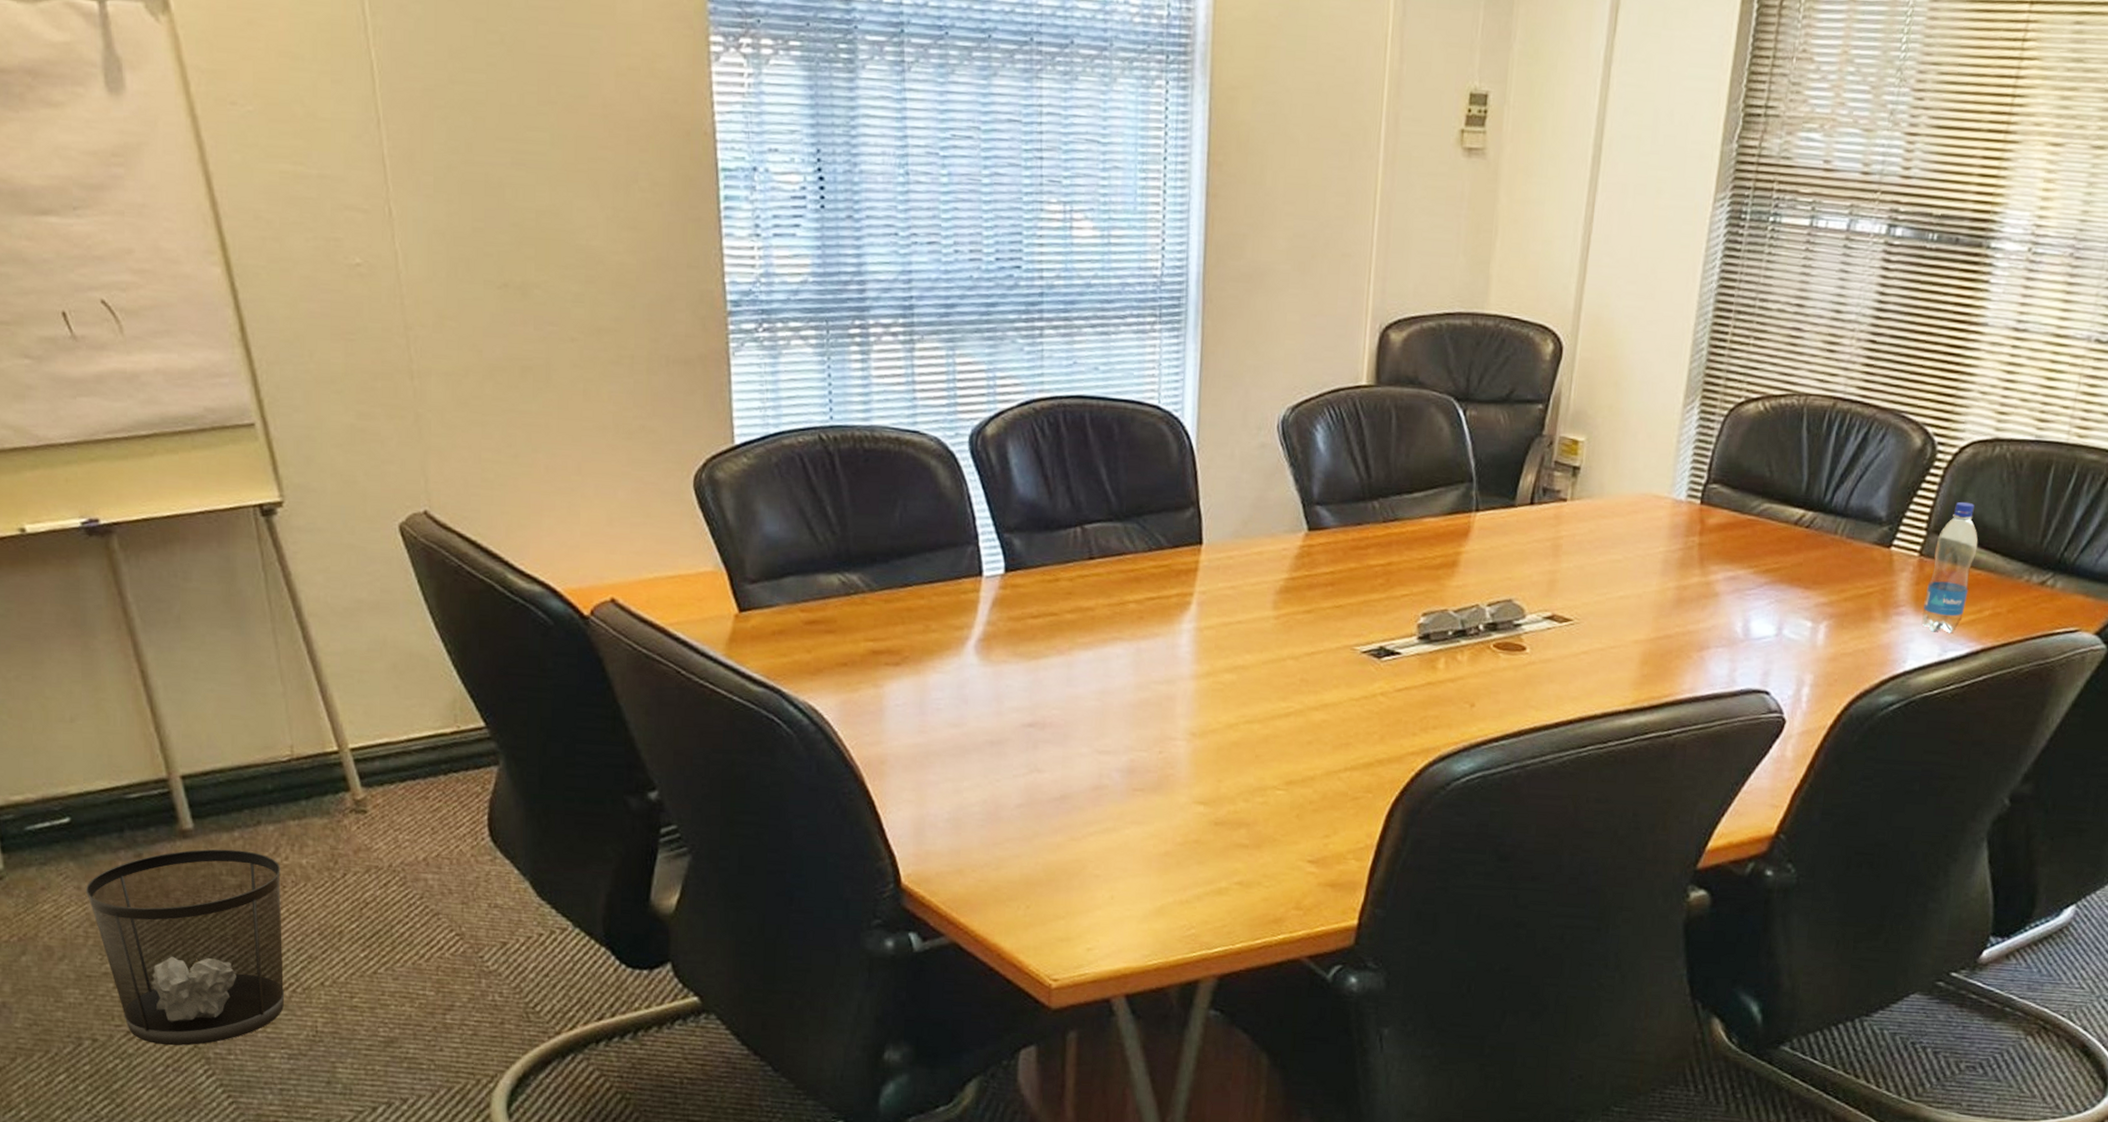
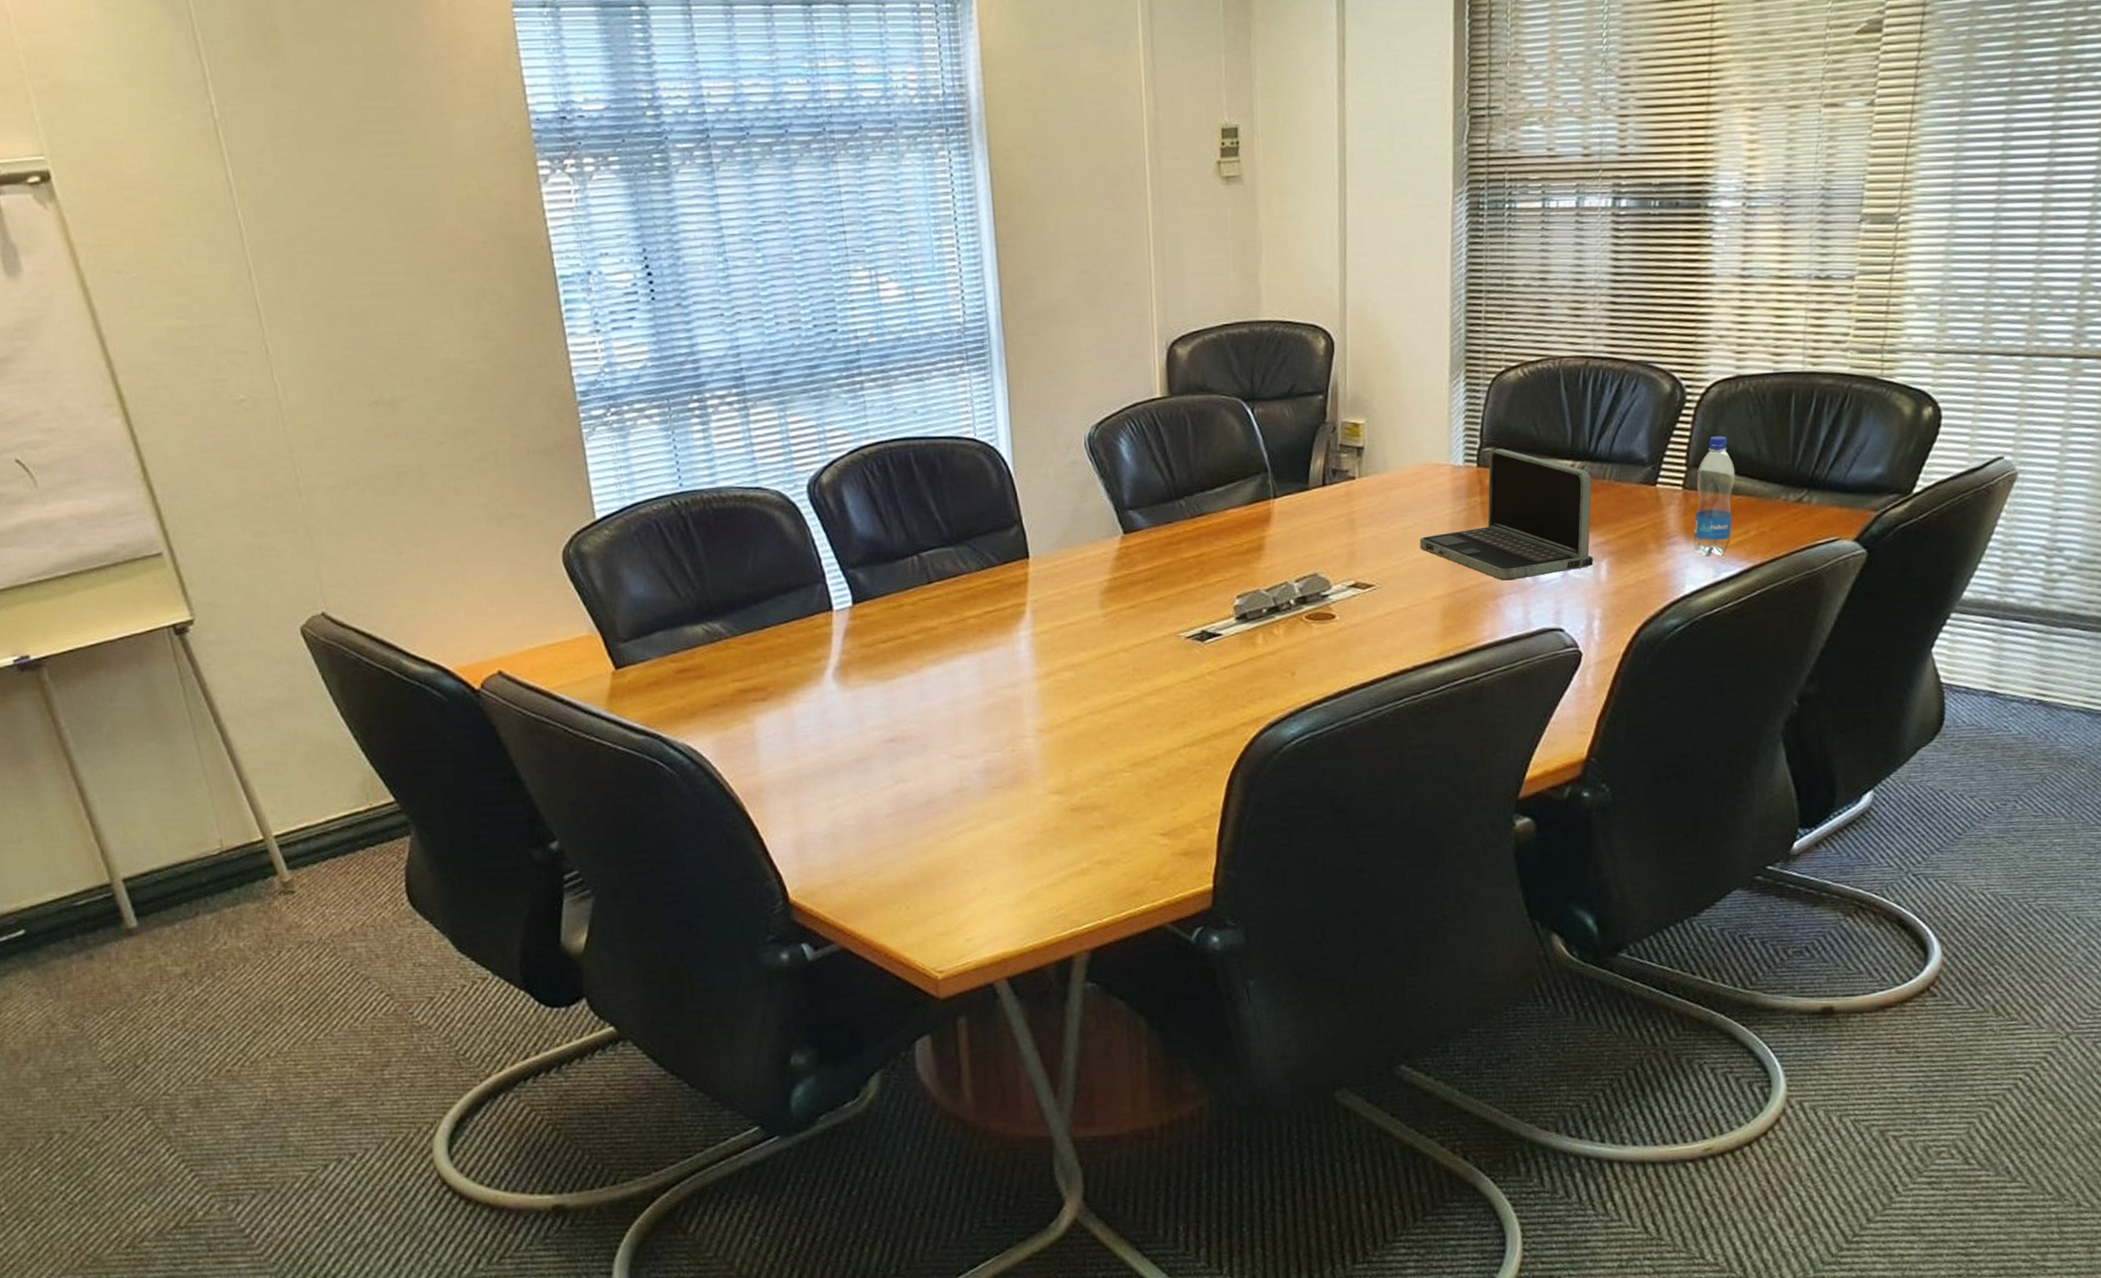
waste bin: present [85,849,284,1046] -> none [44,941,235,1130]
laptop: none [1627,487,1822,632] -> present [1419,449,1593,581]

